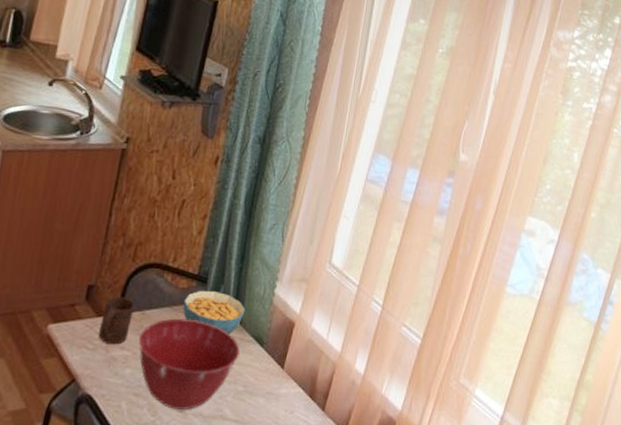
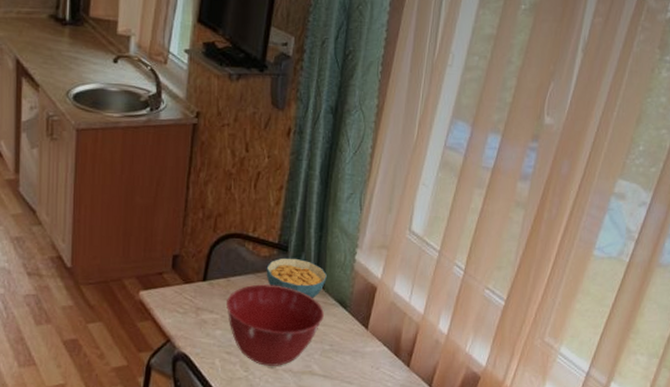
cup: present [98,296,134,345] -> none [187,265,219,309]

